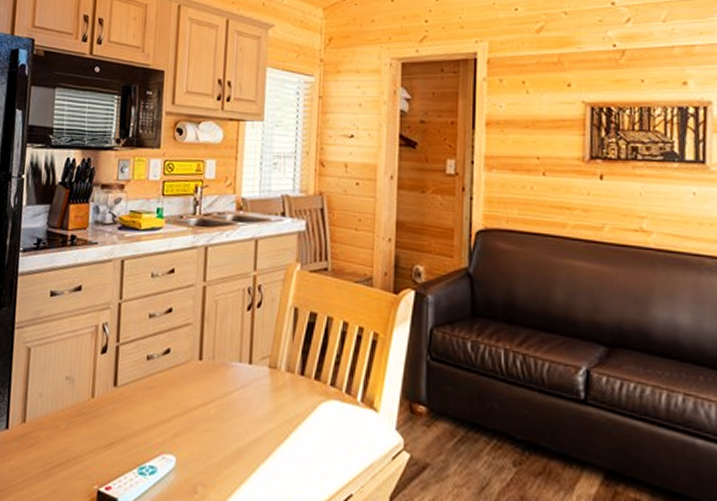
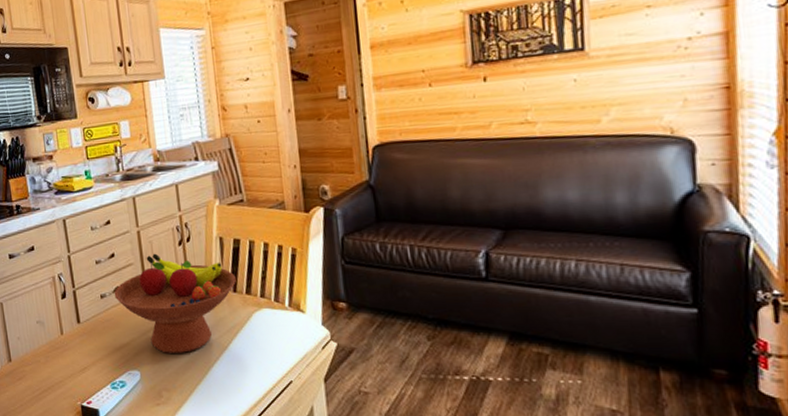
fruit bowl: none [163,315,306,442] -> present [114,253,236,353]

